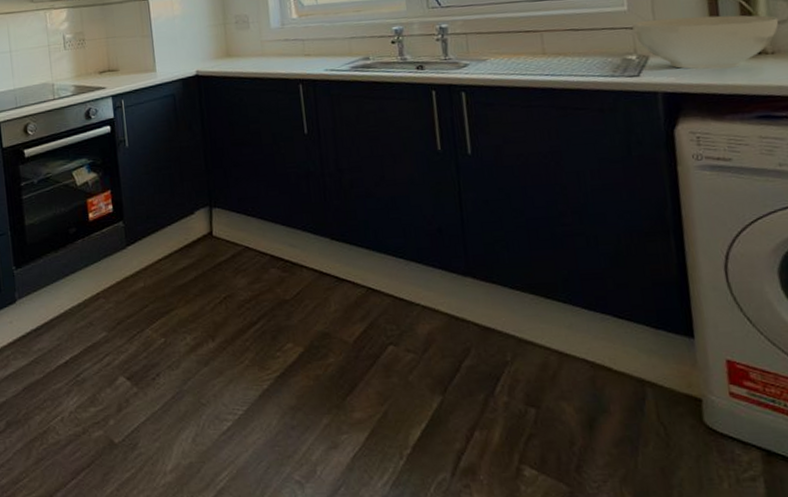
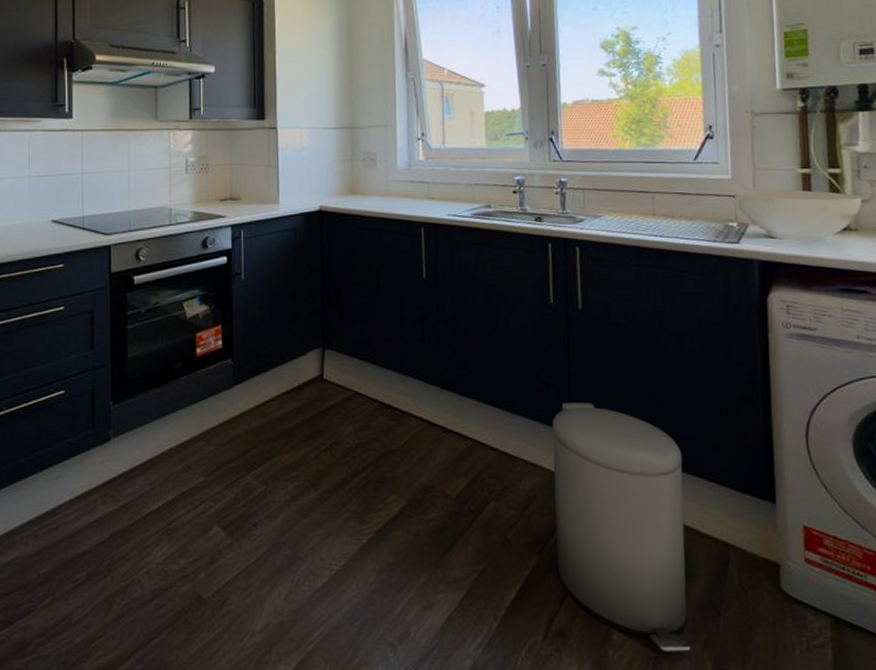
pedal bin: none [447,246,609,488] -> present [551,402,691,653]

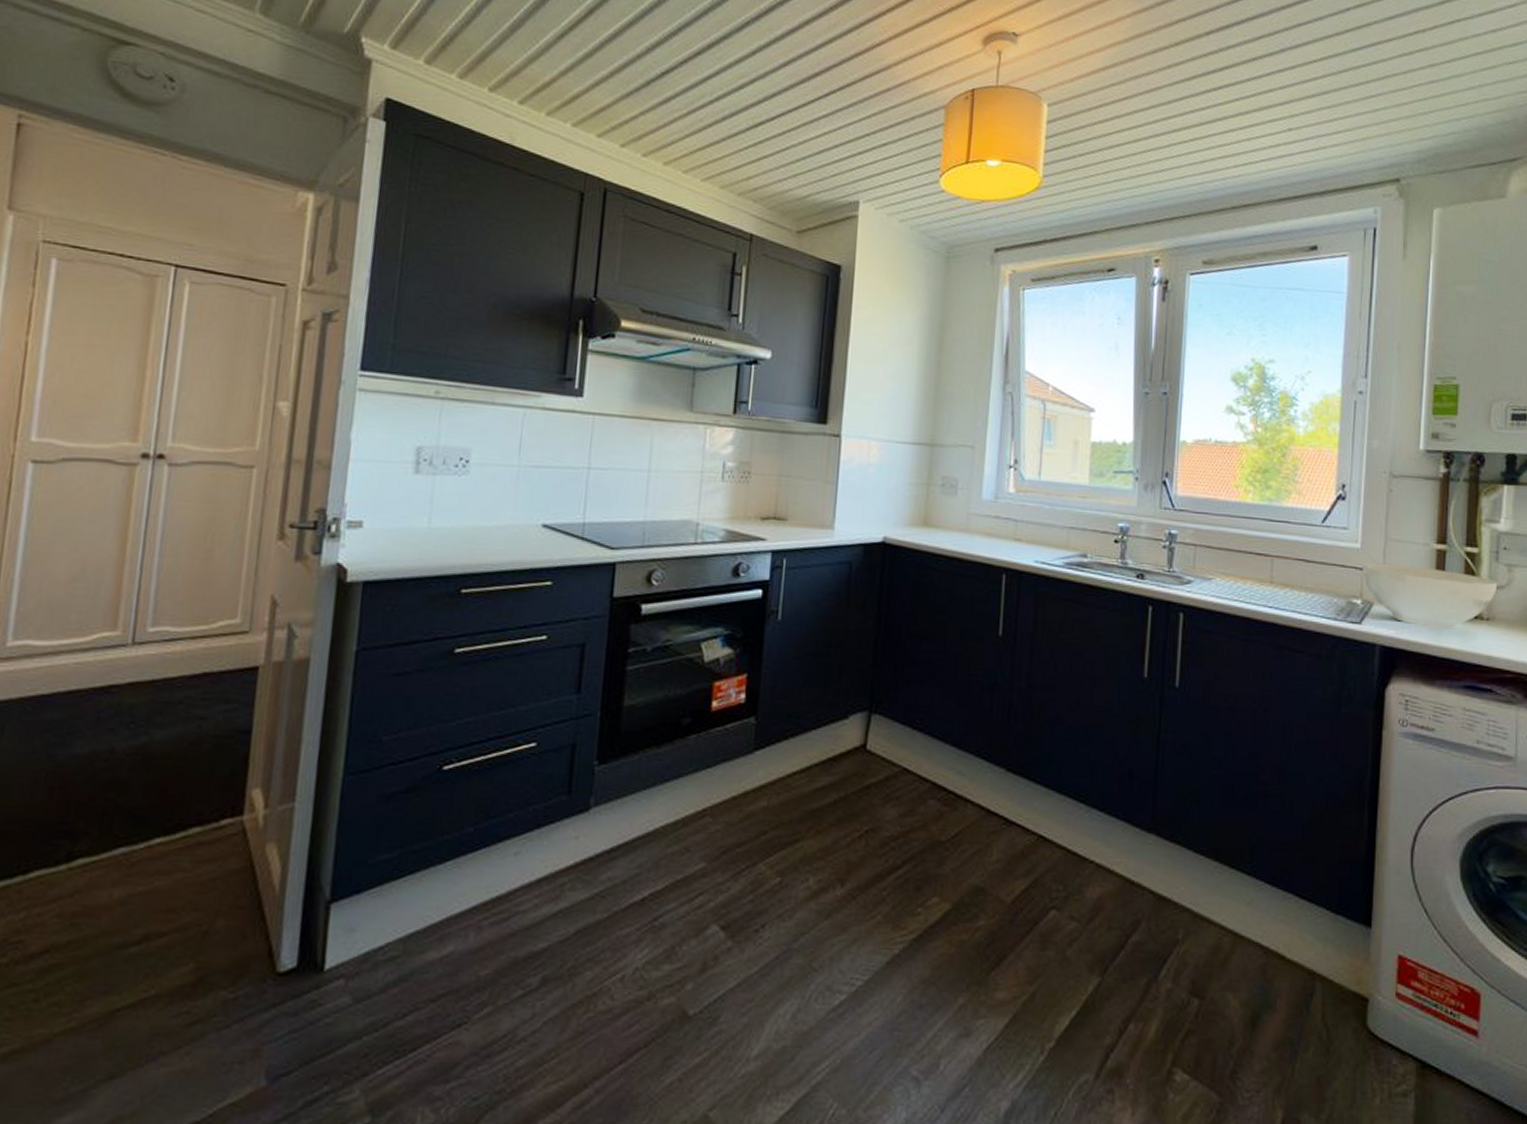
pedal bin: present [551,402,691,653] -> none [1119,797,1274,1098]

